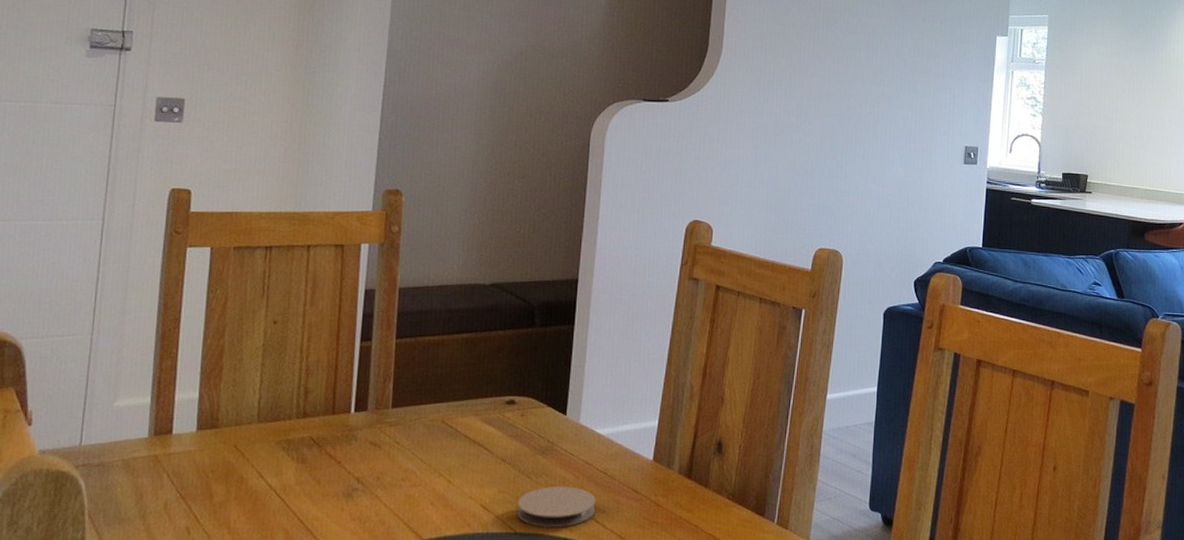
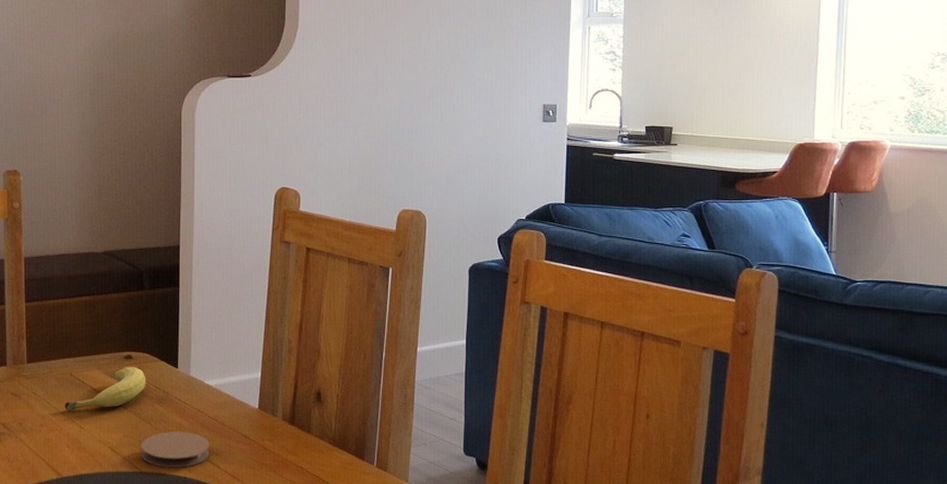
fruit: none [432,413,530,464] -> present [64,367,146,412]

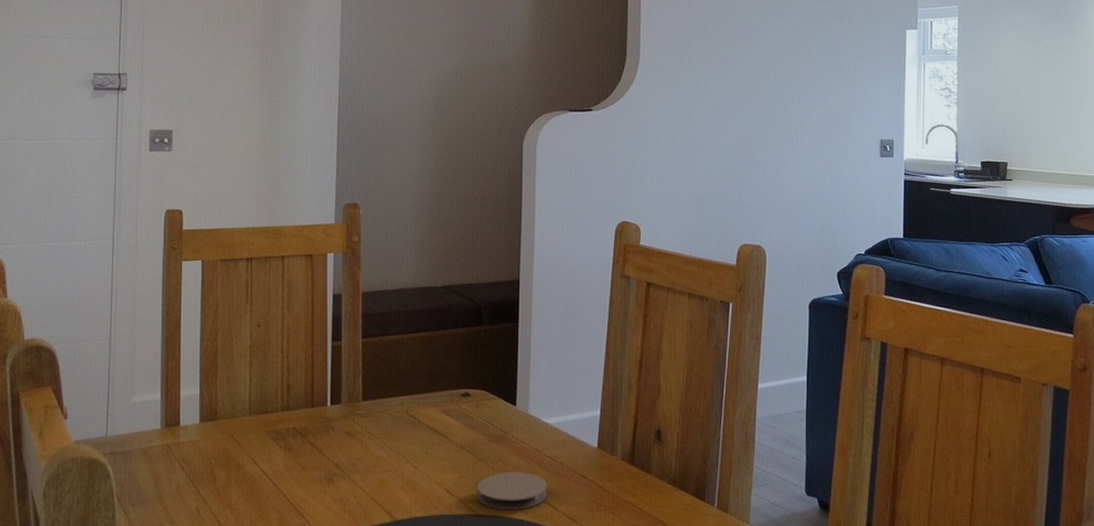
fruit: present [64,367,146,412] -> none [399,405,484,452]

